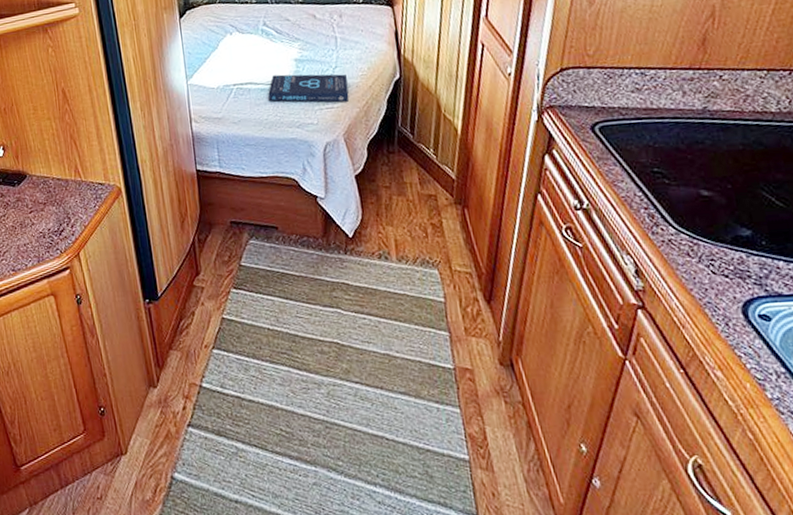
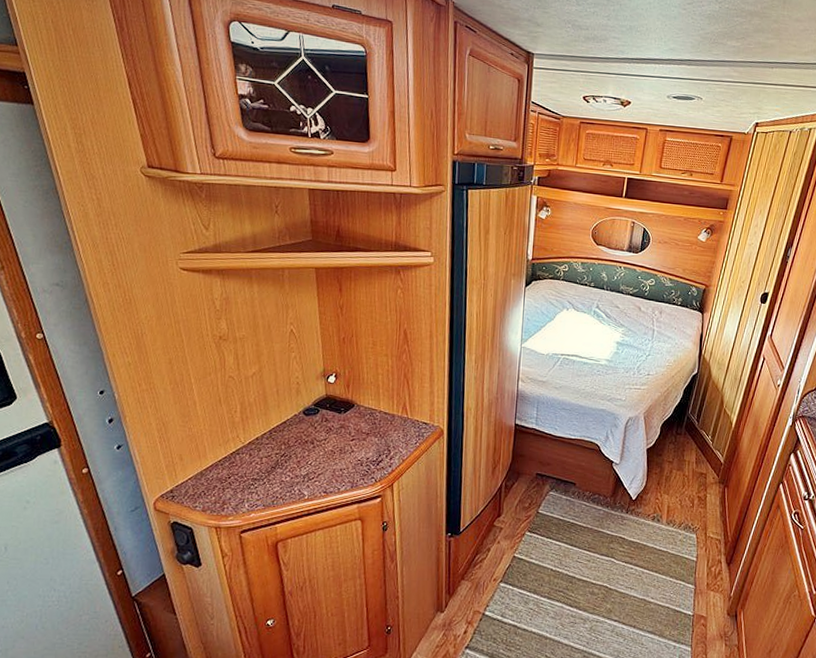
book: present [268,74,349,103] -> none [589,352,657,386]

